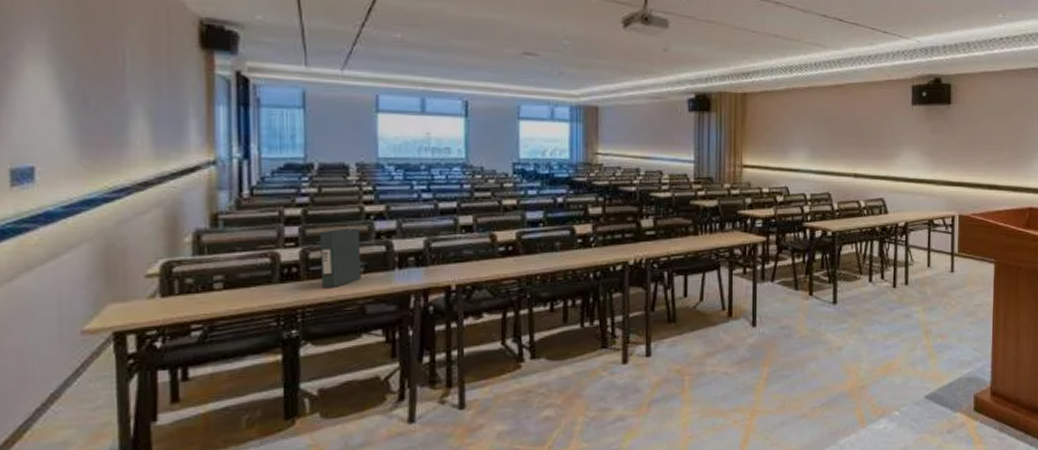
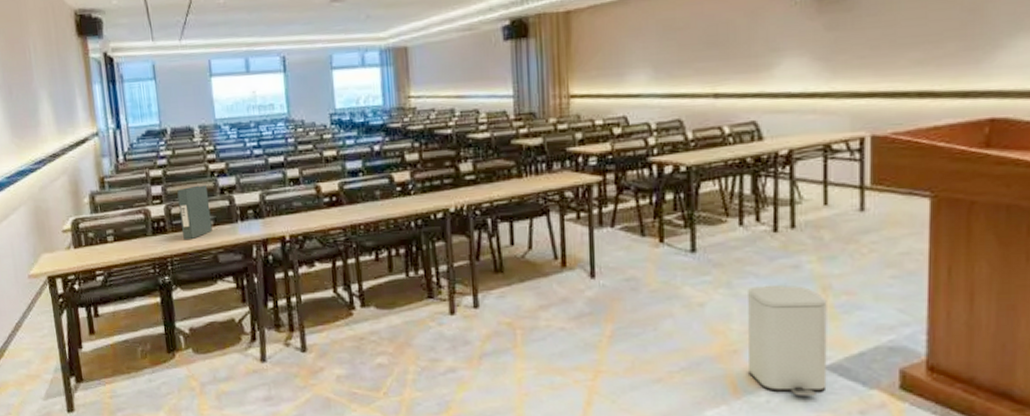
pedal bin: none [873,331,928,422] -> present [748,286,827,396]

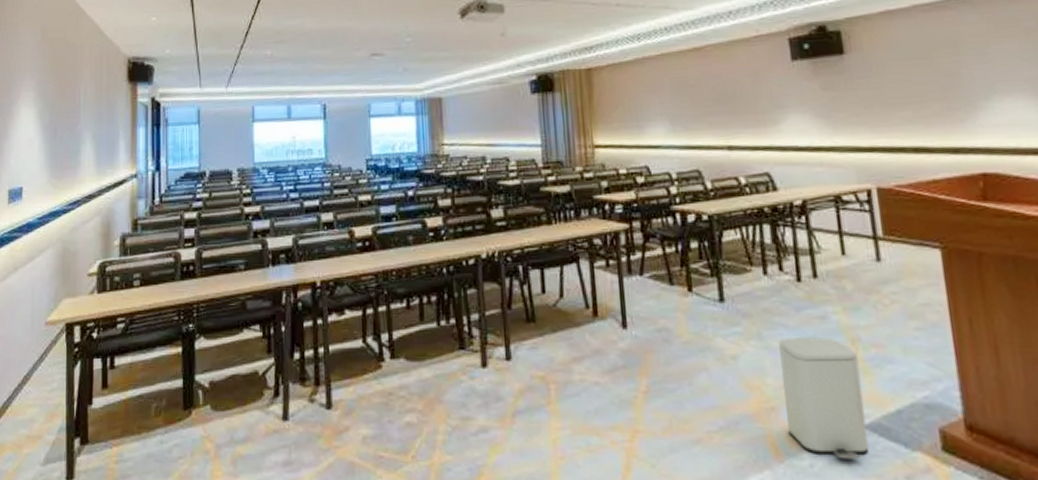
binder: present [177,184,212,240] -> none [210,228,242,286]

